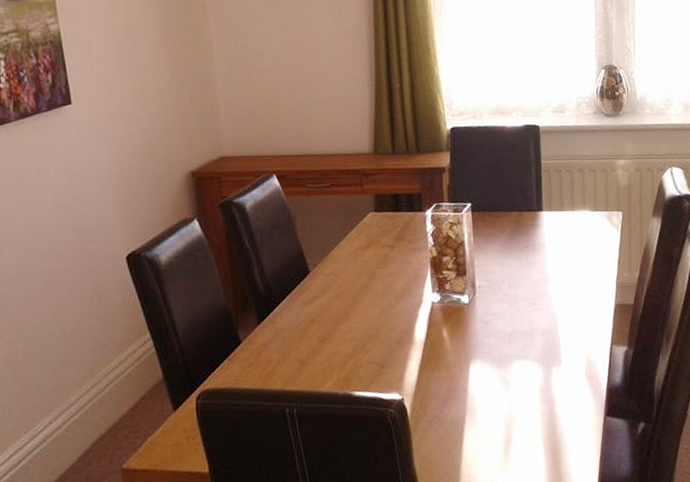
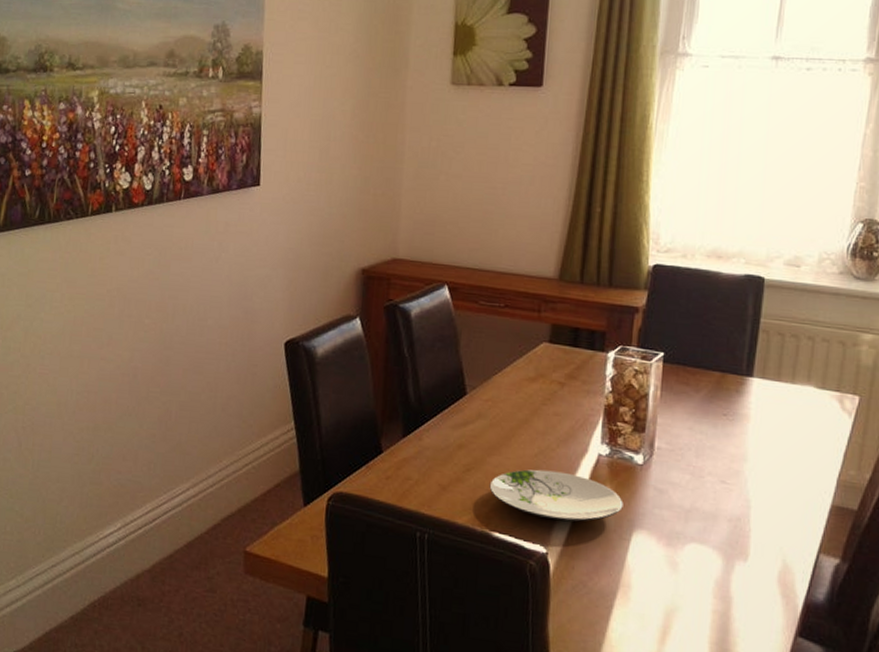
plate: none [343,324,459,369] -> present [489,469,623,522]

